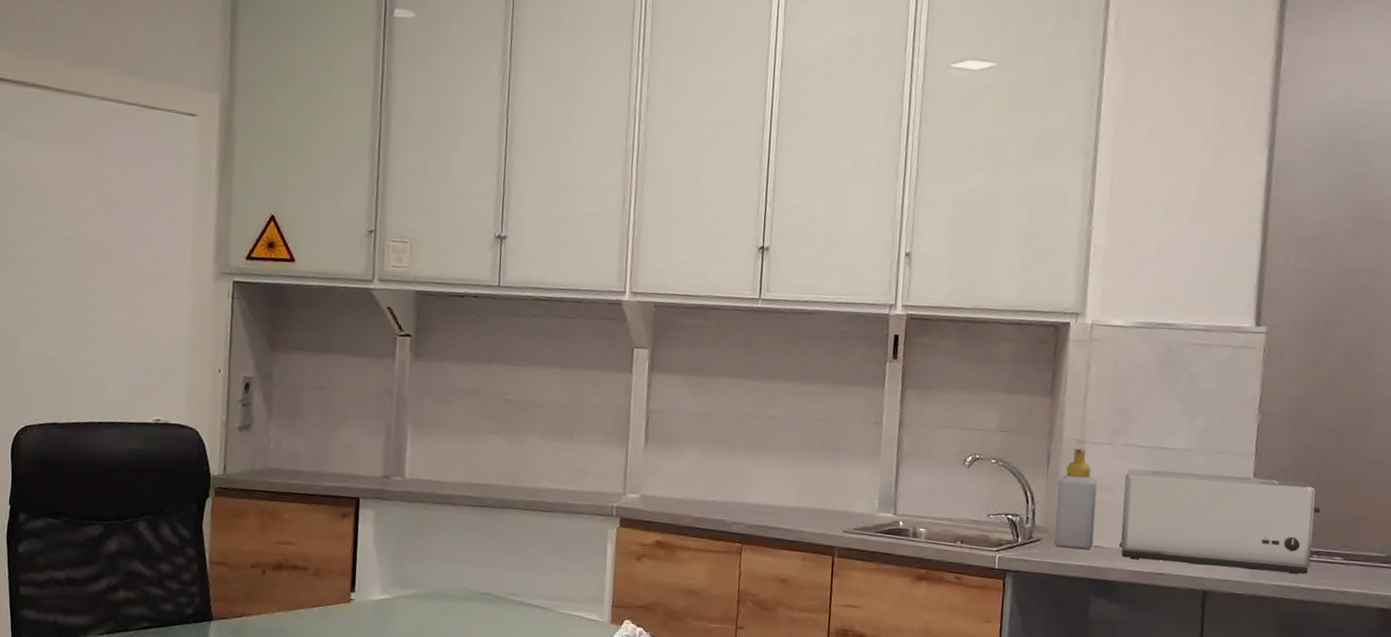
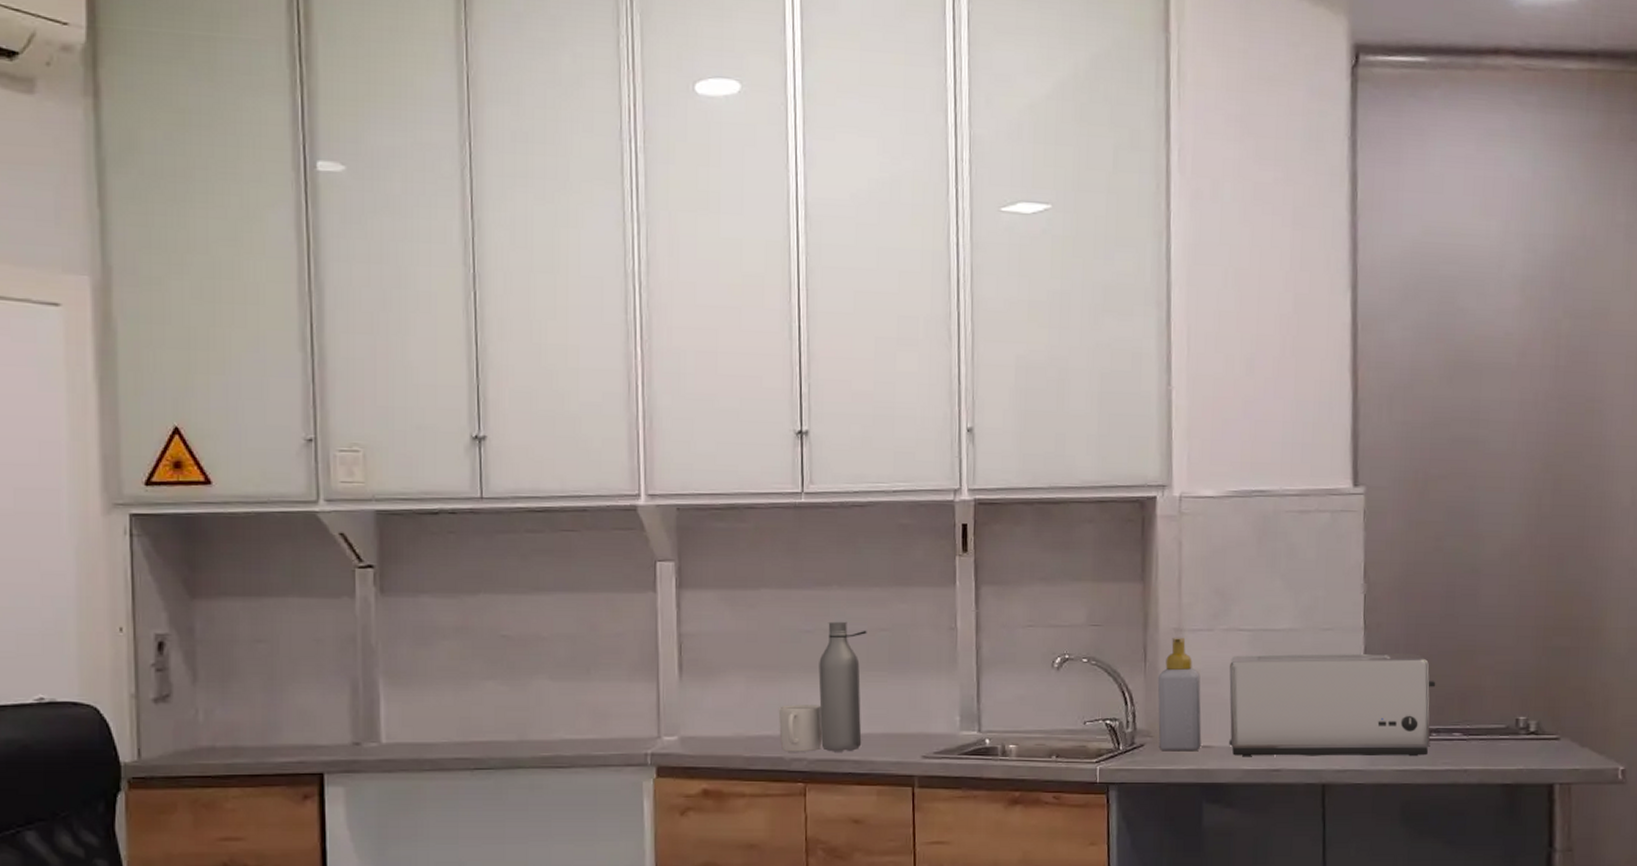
mug: none [723,476,761,518] -> present [778,705,823,752]
water bottle: none [758,409,805,521] -> present [818,621,867,752]

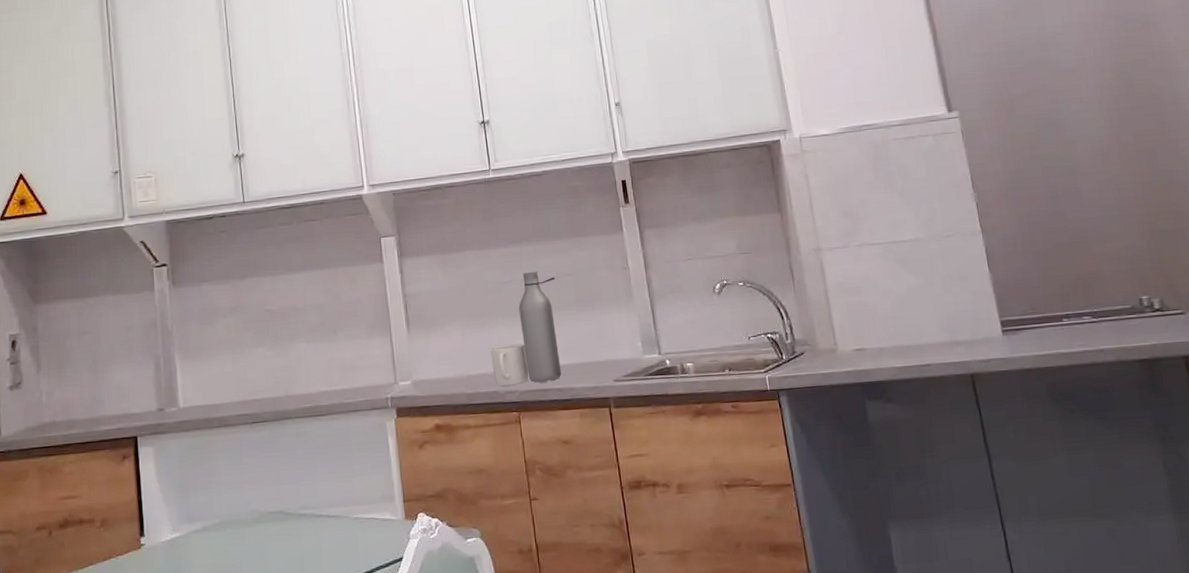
soap bottle: present [1157,637,1202,752] -> none [806,255,855,357]
toaster: present [1229,653,1436,757] -> none [867,248,1064,356]

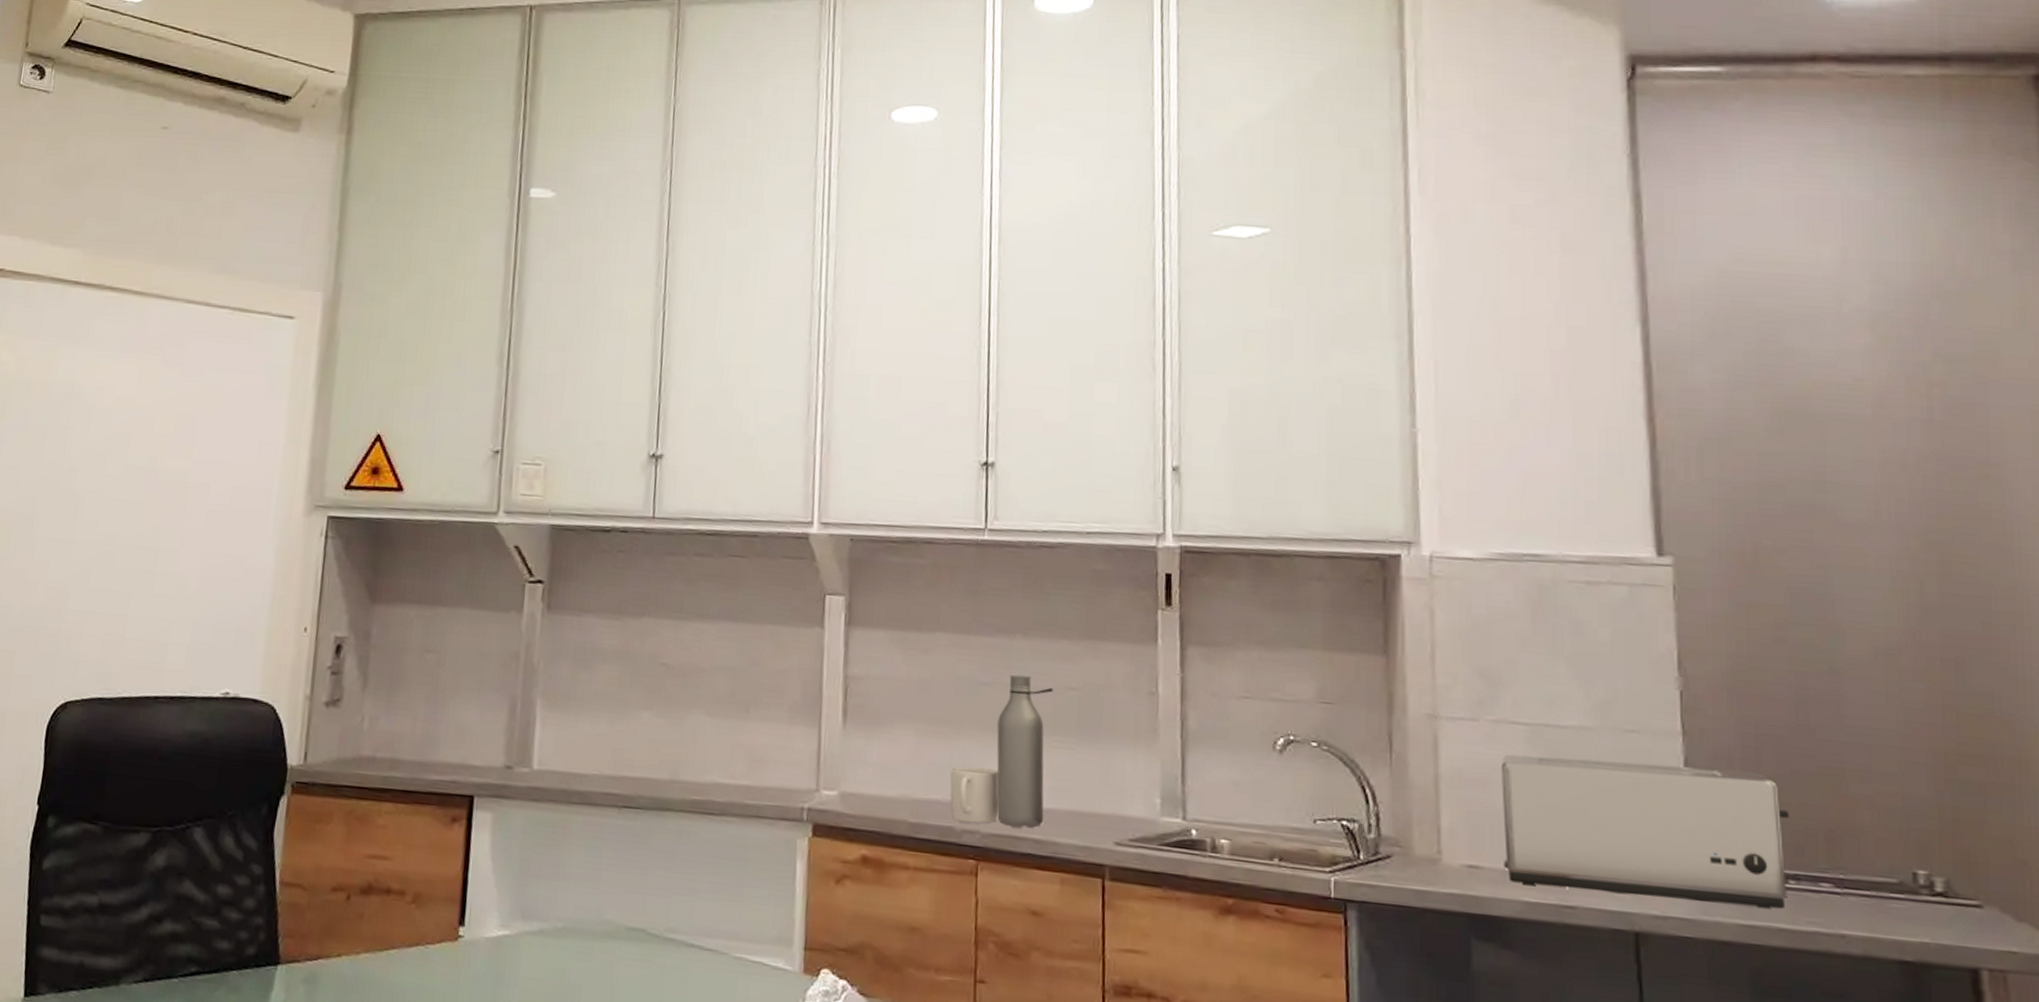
toaster: none [867,248,1064,356] -> present [1500,754,1790,910]

